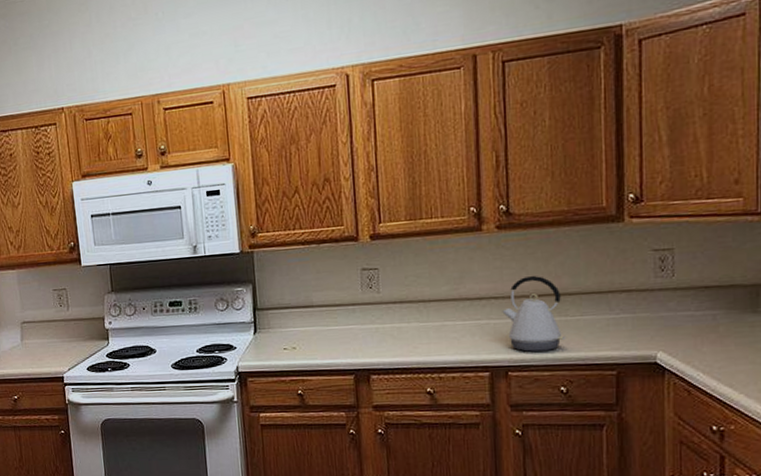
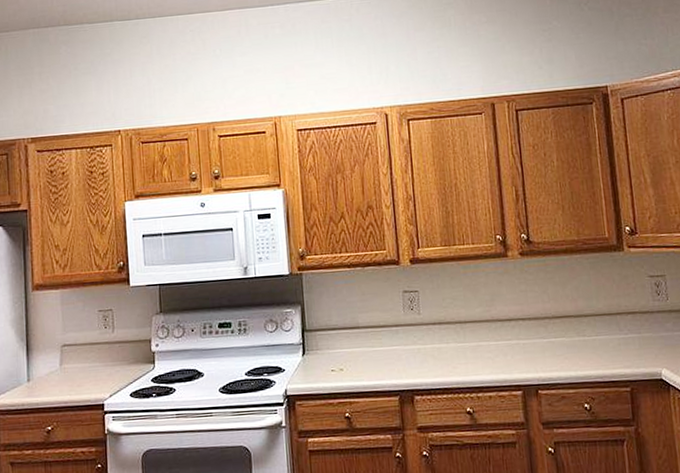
kettle: present [502,275,566,352] -> none [529,298,585,371]

